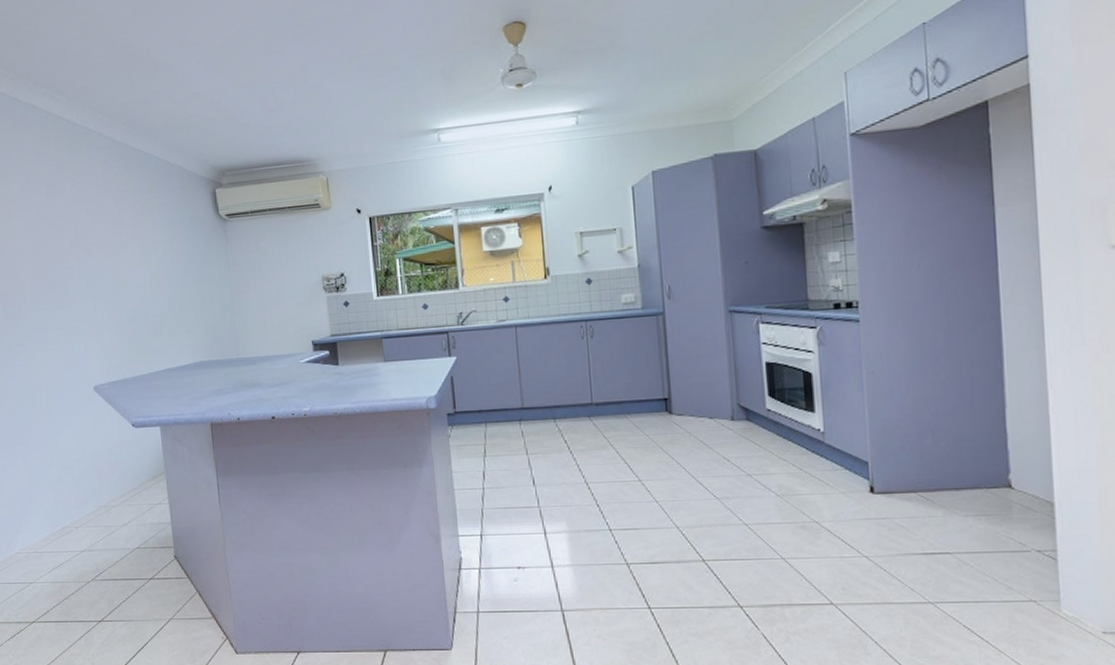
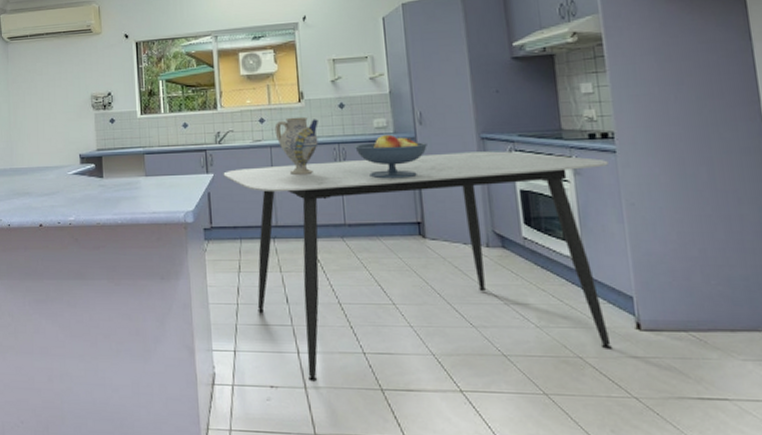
dining table: none [466,323,852,560] -> present [223,151,612,382]
pitcher: none [519,294,565,356] -> present [274,116,318,176]
fruit bowl: none [602,310,675,356] -> present [355,134,427,179]

